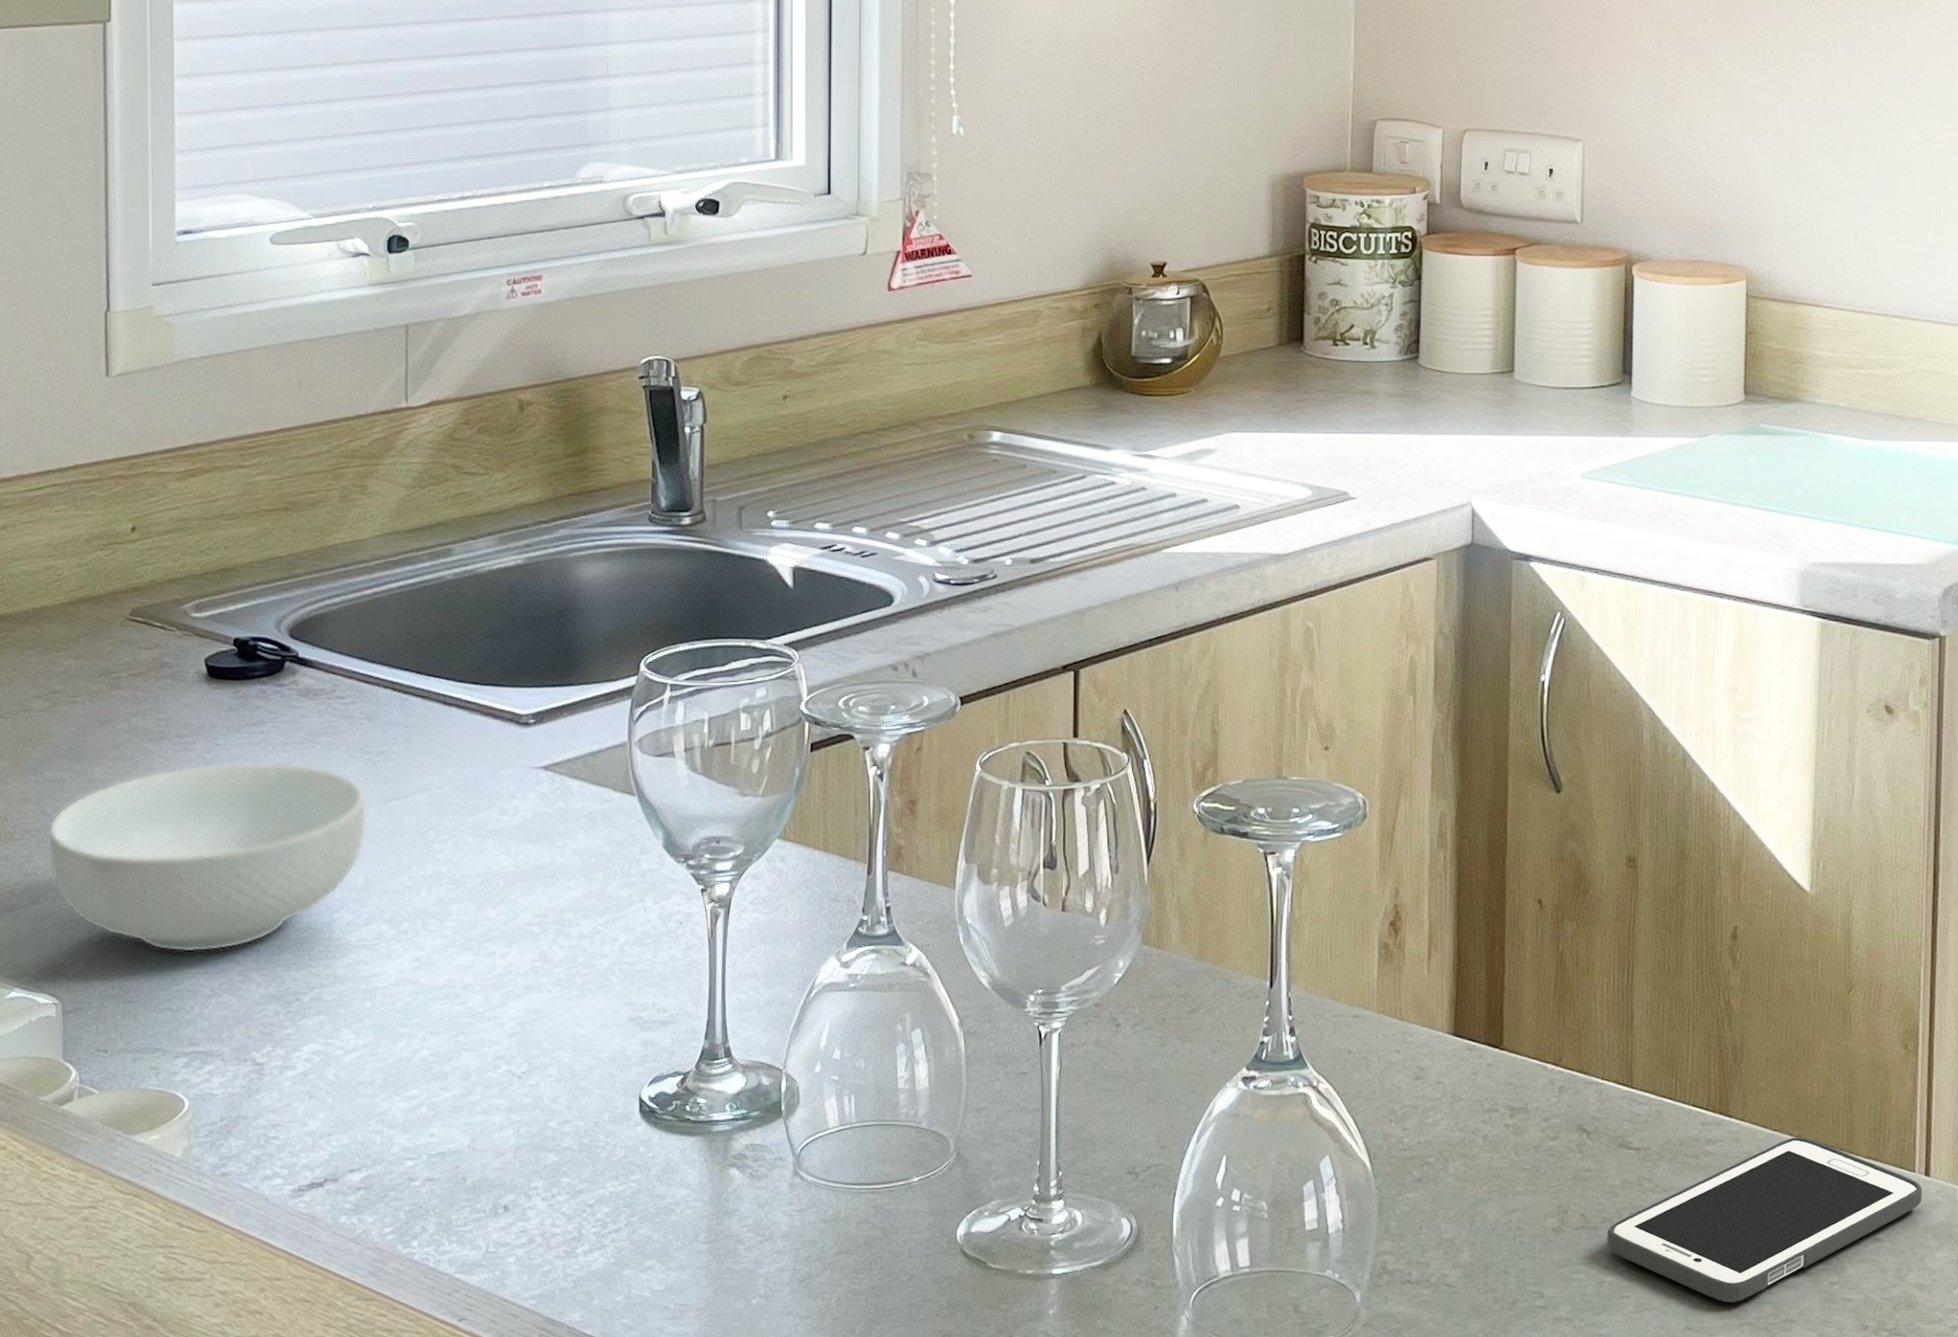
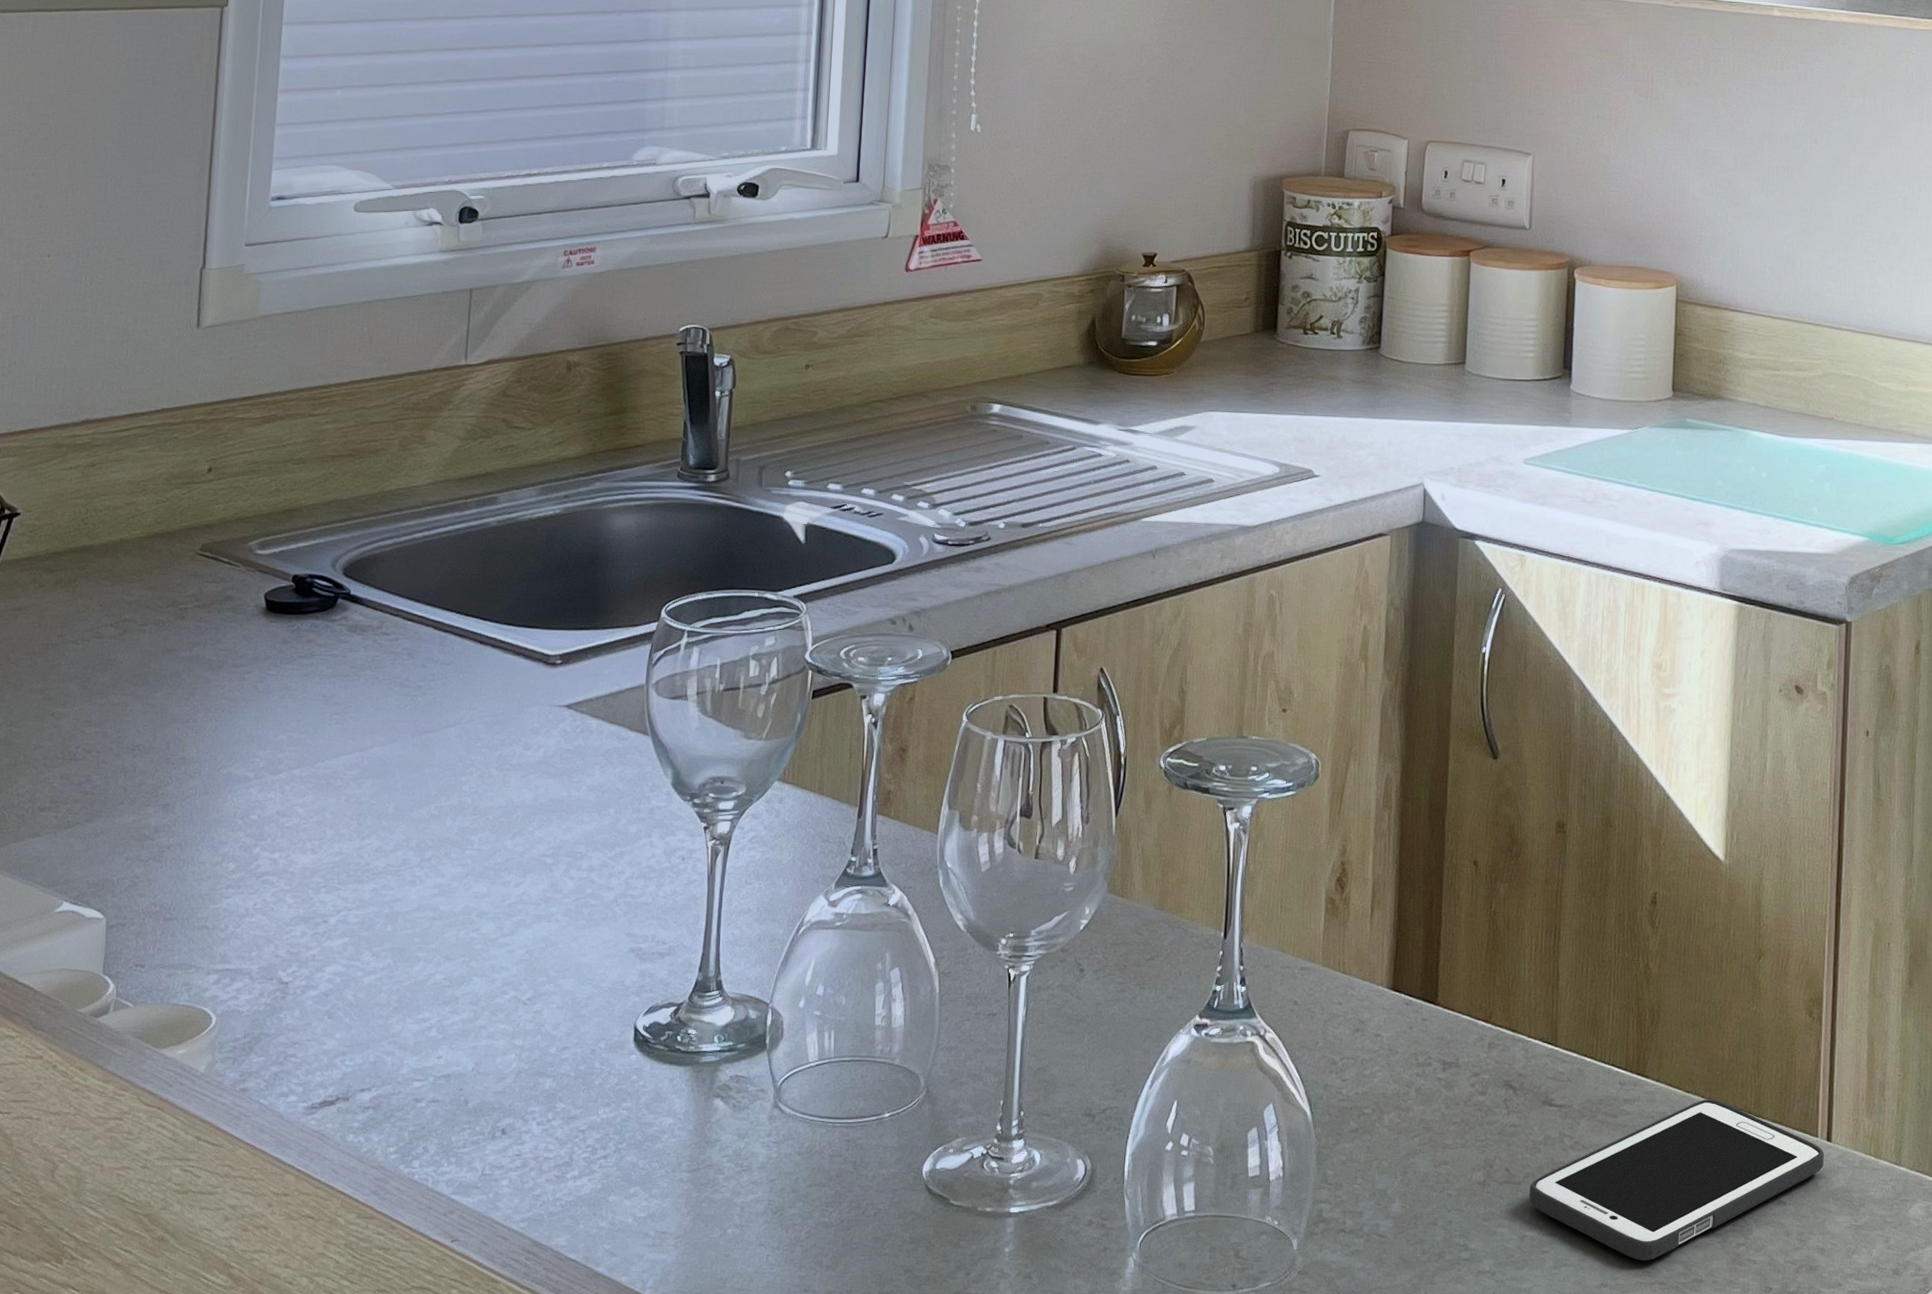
cereal bowl: present [47,761,367,953] -> none [106,692,402,874]

